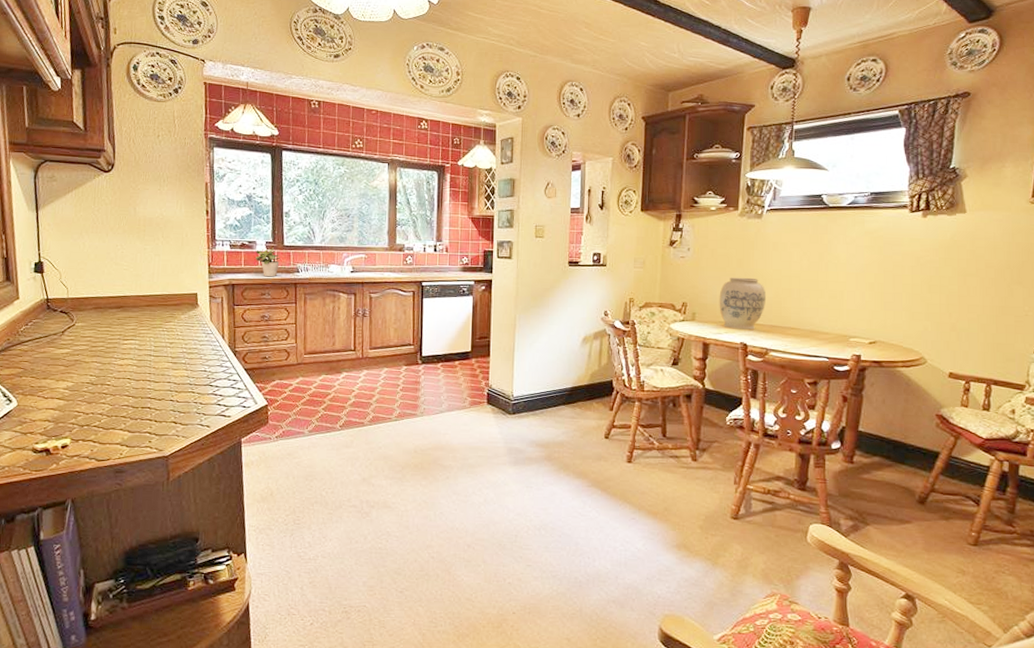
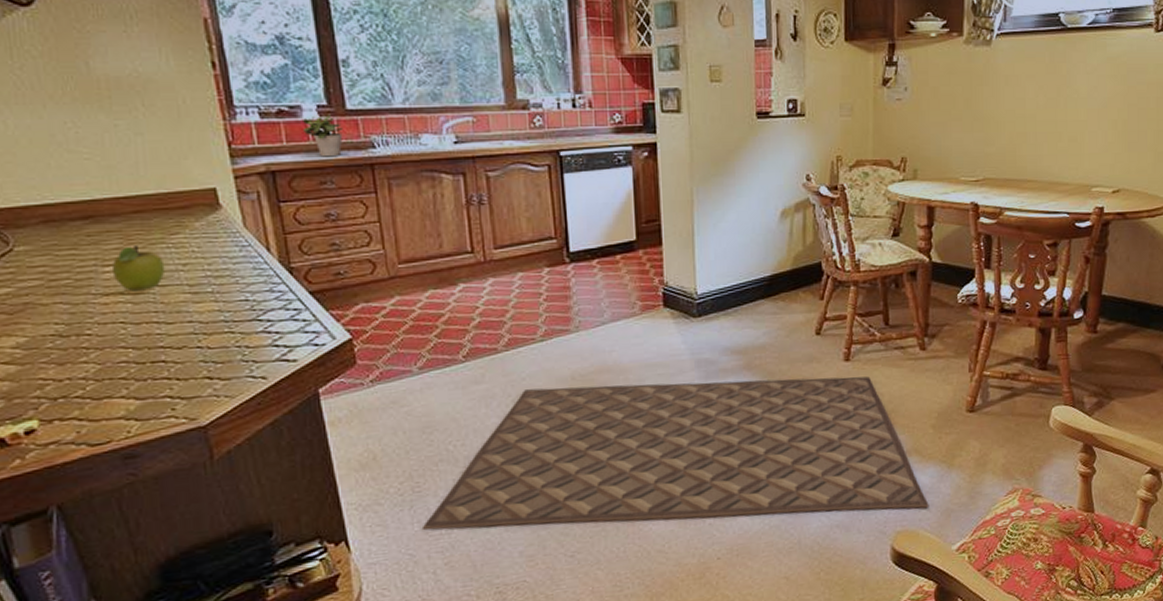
fruit: none [128,328,160,360] -> present [111,246,166,293]
rug: none [298,456,695,597] -> present [423,376,929,531]
vase: present [719,277,767,331] -> none [944,121,999,188]

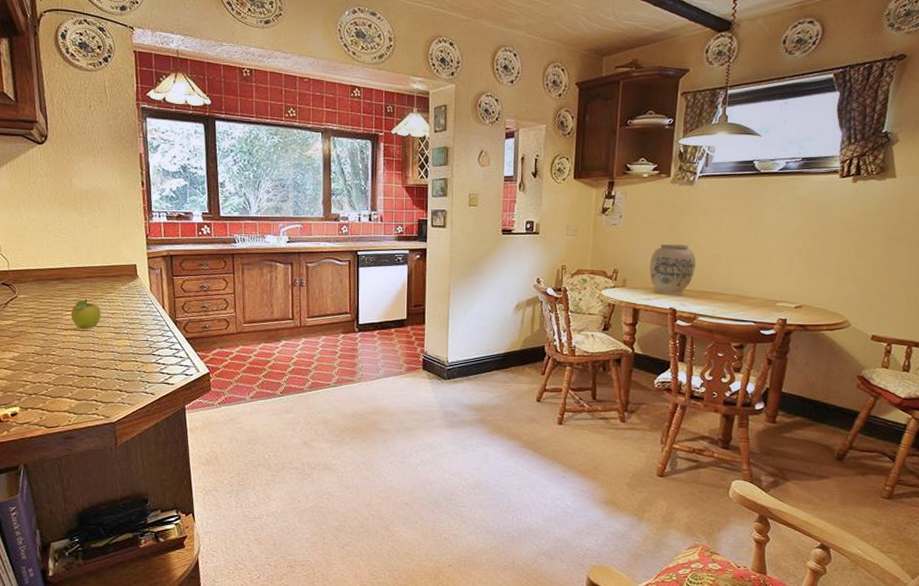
potted plant: present [303,115,344,157] -> none [192,219,218,248]
rug: present [423,376,929,531] -> none [243,421,621,549]
vase: none [944,121,999,188] -> present [649,243,696,296]

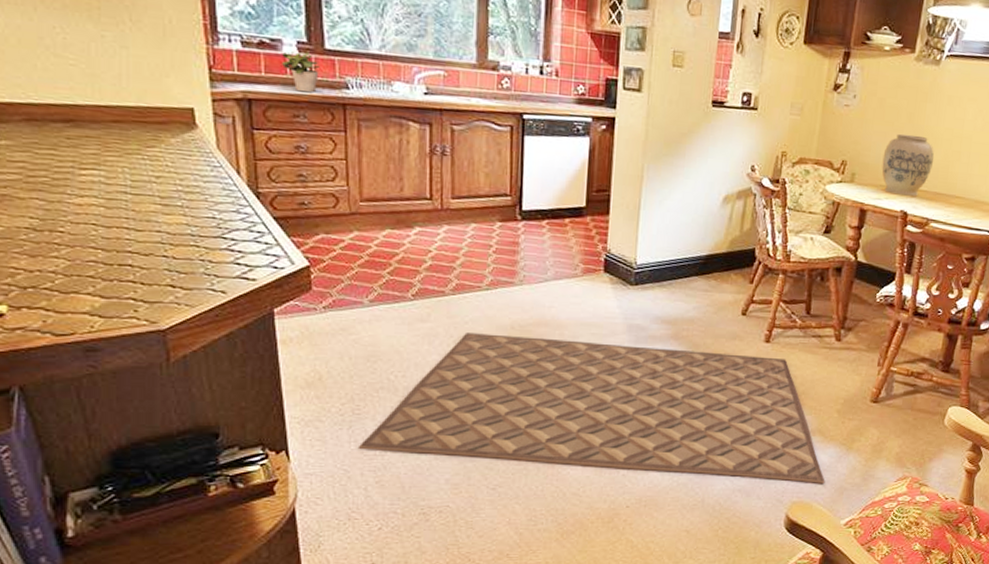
fruit: present [70,299,101,330] -> none [87,153,139,198]
potted plant: none [192,219,218,248] -> present [282,52,321,93]
rug: none [243,421,621,549] -> present [359,333,825,483]

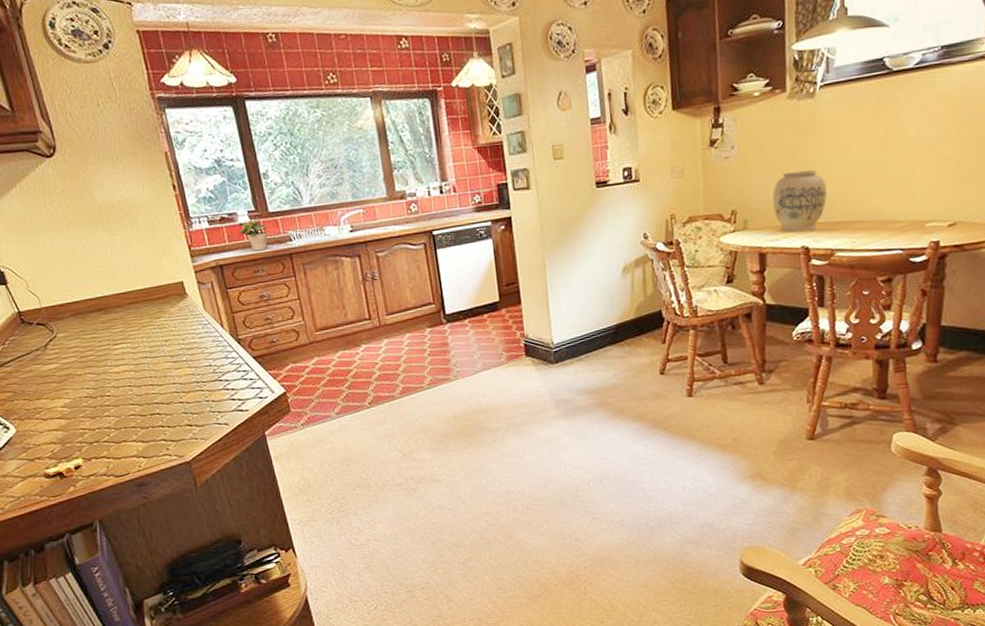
rug: present [359,333,825,483] -> none [348,410,775,541]

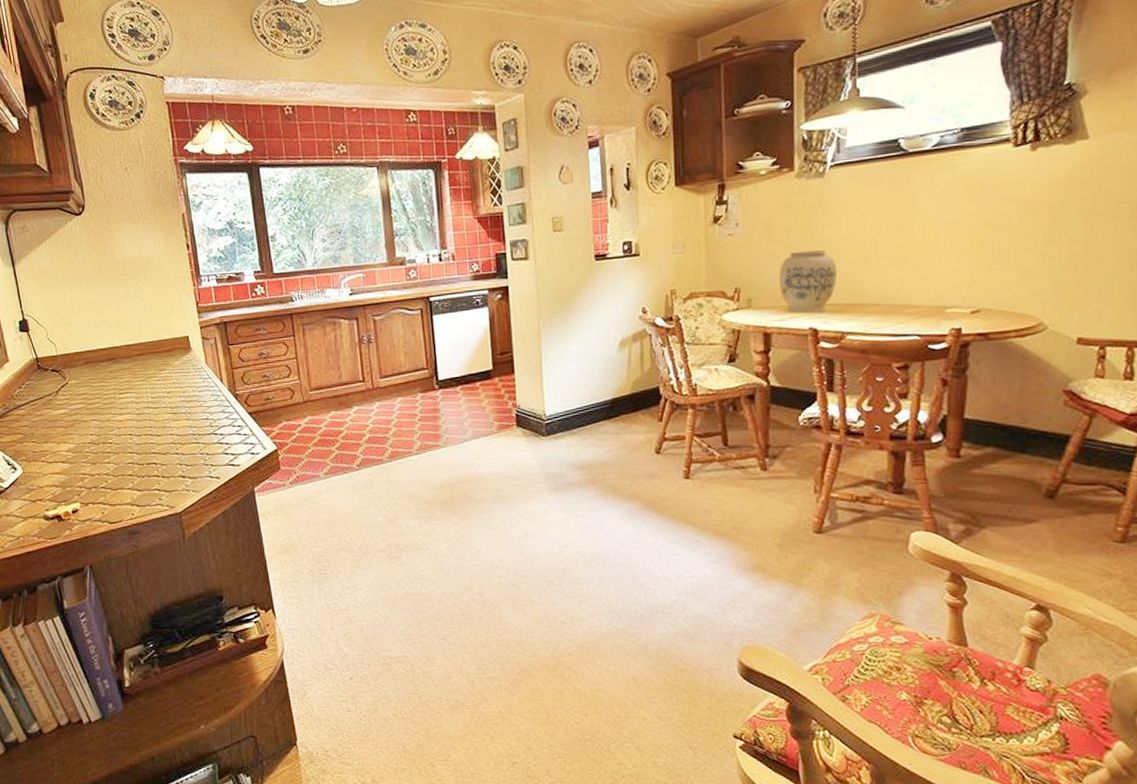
potted plant: present [238,218,269,252] -> none [245,278,272,310]

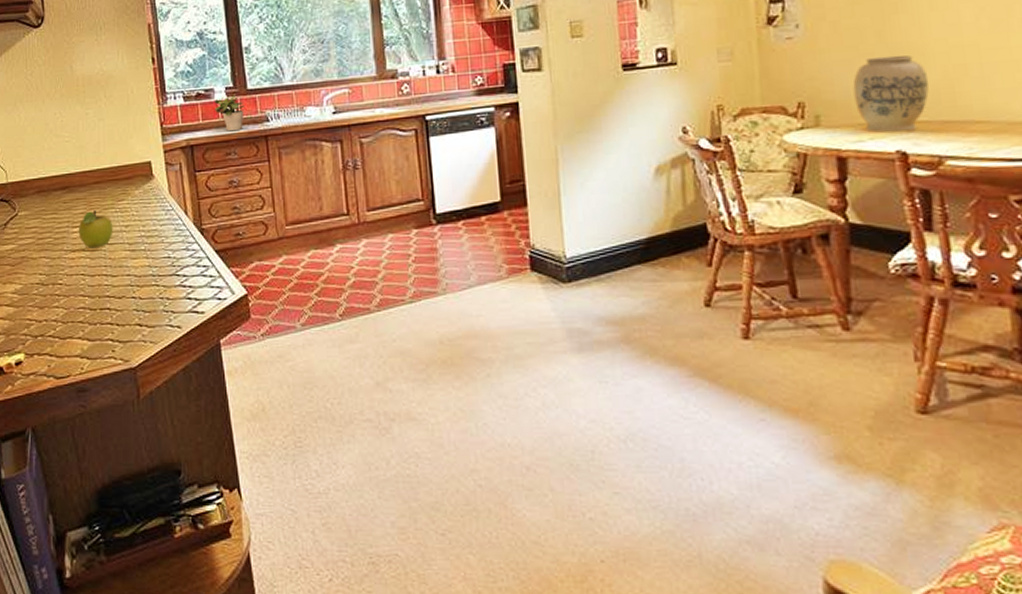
fruit: none [124,379,157,413] -> present [78,210,113,250]
potted plant: none [245,278,272,310] -> present [215,95,245,132]

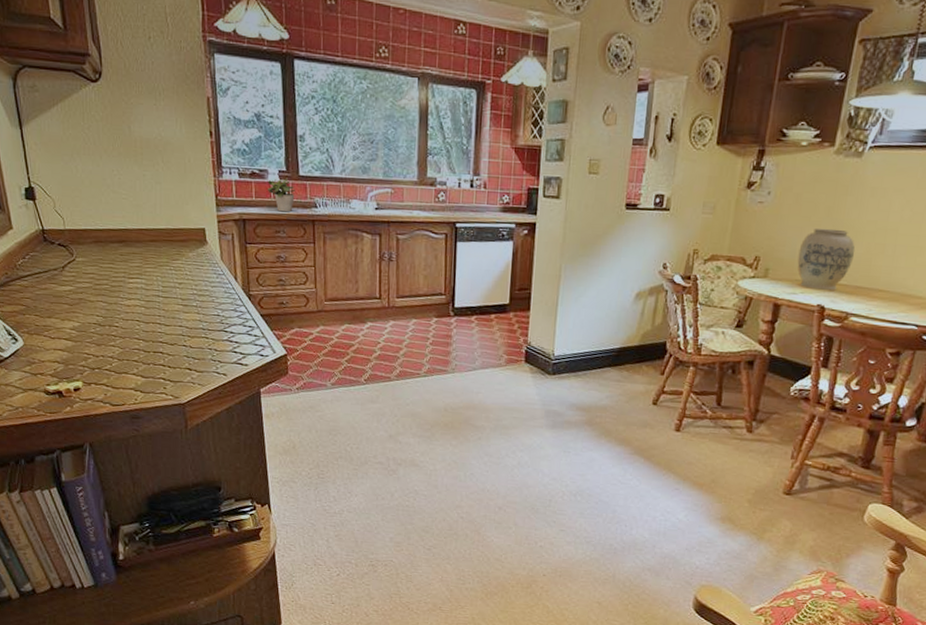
fruit: present [78,210,113,250] -> none [134,265,168,300]

